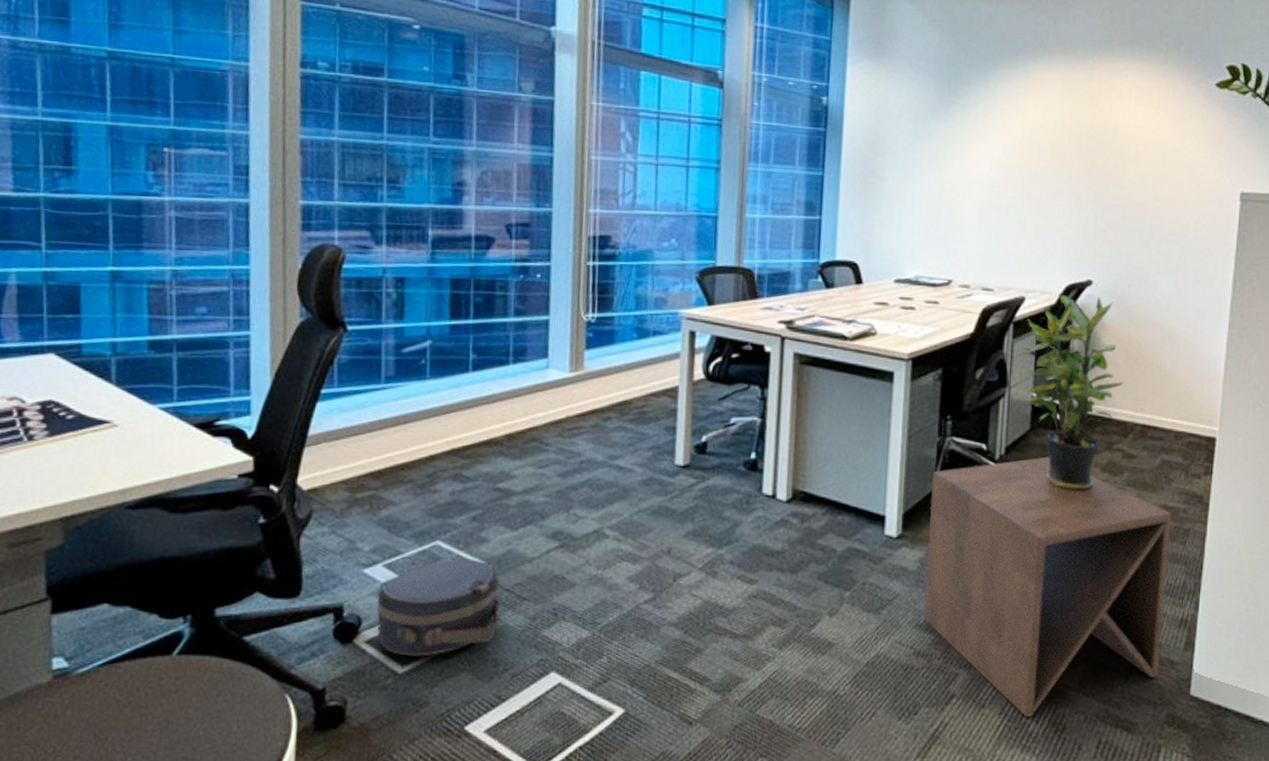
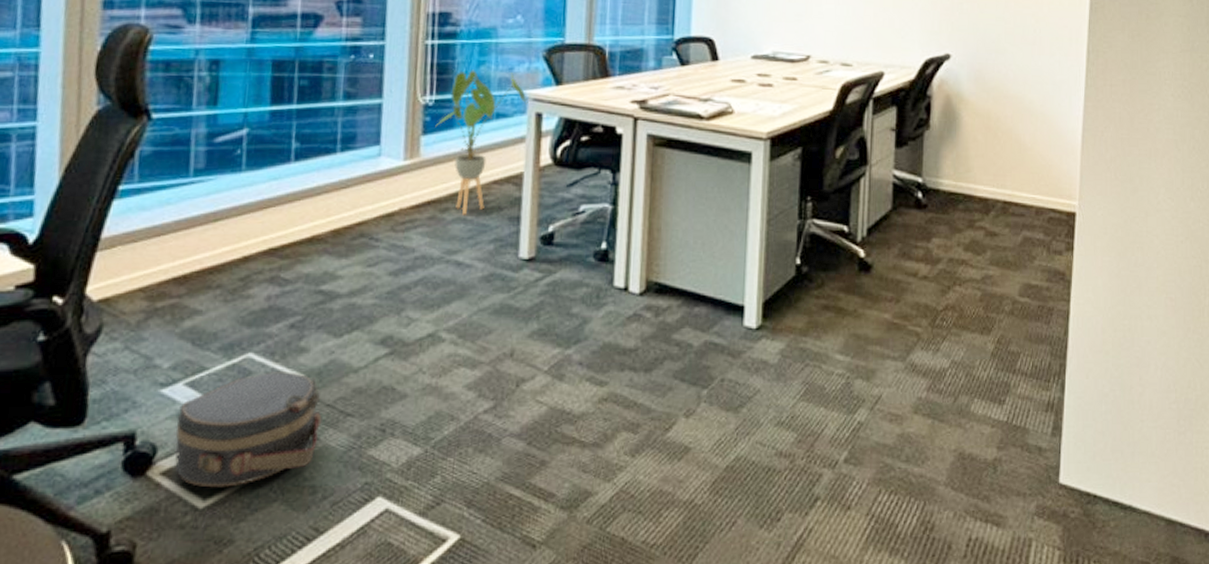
house plant: none [597,290,682,424] -> present [435,69,528,215]
side table: present [923,456,1171,718] -> none [785,237,1035,518]
potted plant: present [1022,294,1124,491] -> none [882,68,984,272]

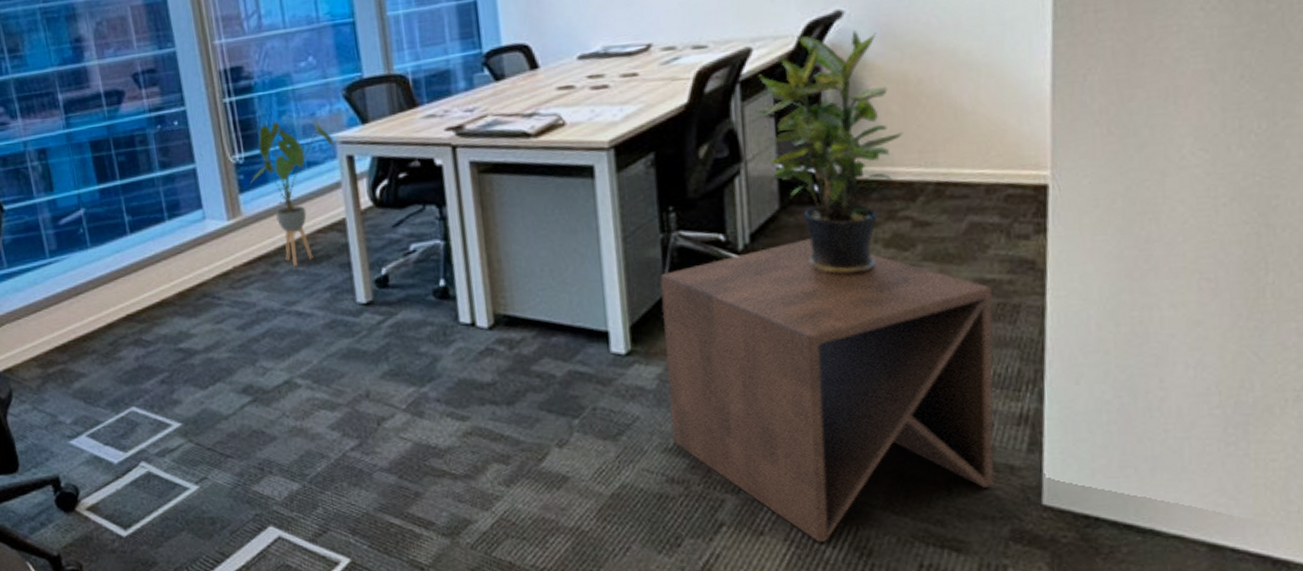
hat box: present [175,372,322,488] -> none [87,421,207,520]
side table: none [785,237,1035,518] -> present [660,238,995,543]
potted plant: none [882,68,984,272] -> present [756,30,903,277]

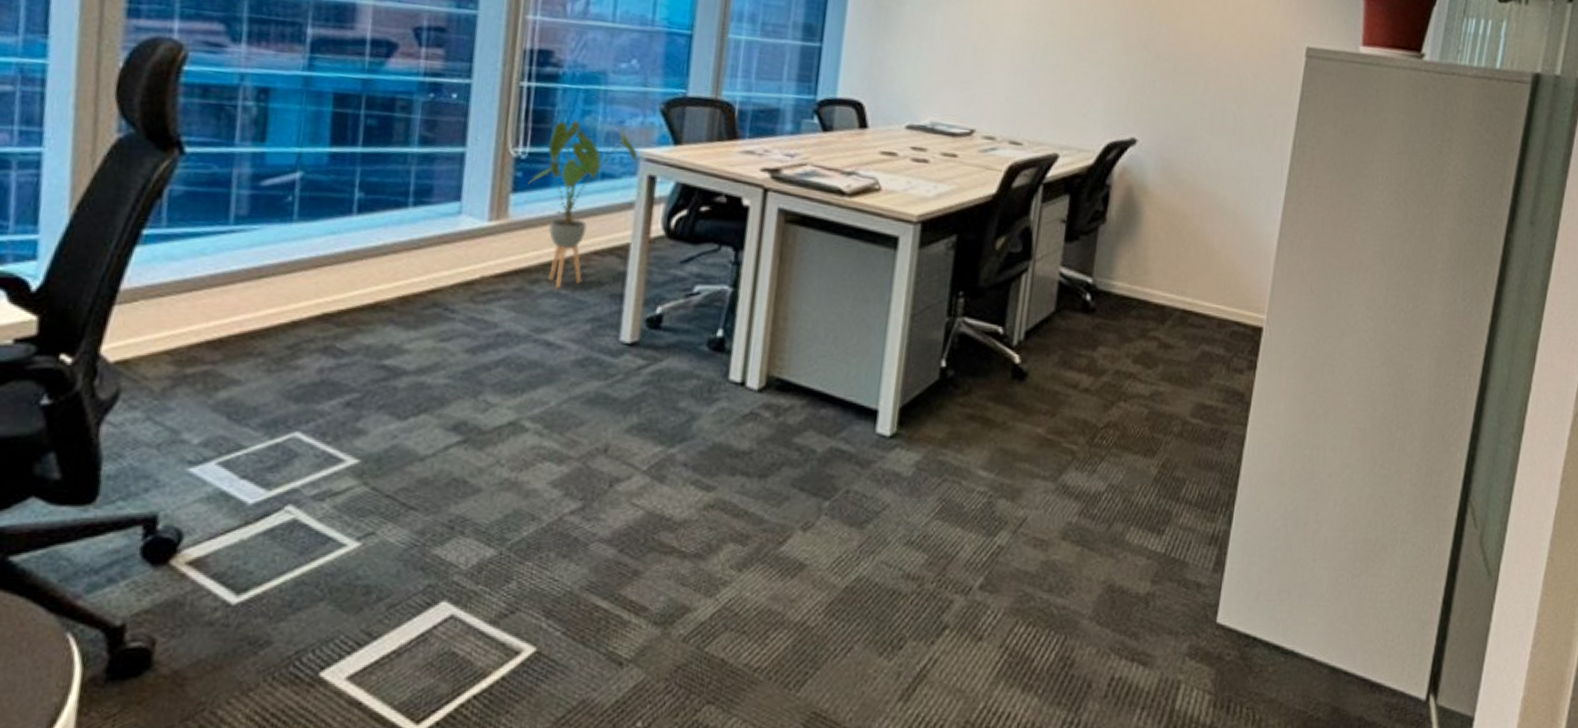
side table: present [660,238,995,543] -> none [916,343,1209,652]
potted plant: present [756,30,903,277] -> none [1051,152,1165,385]

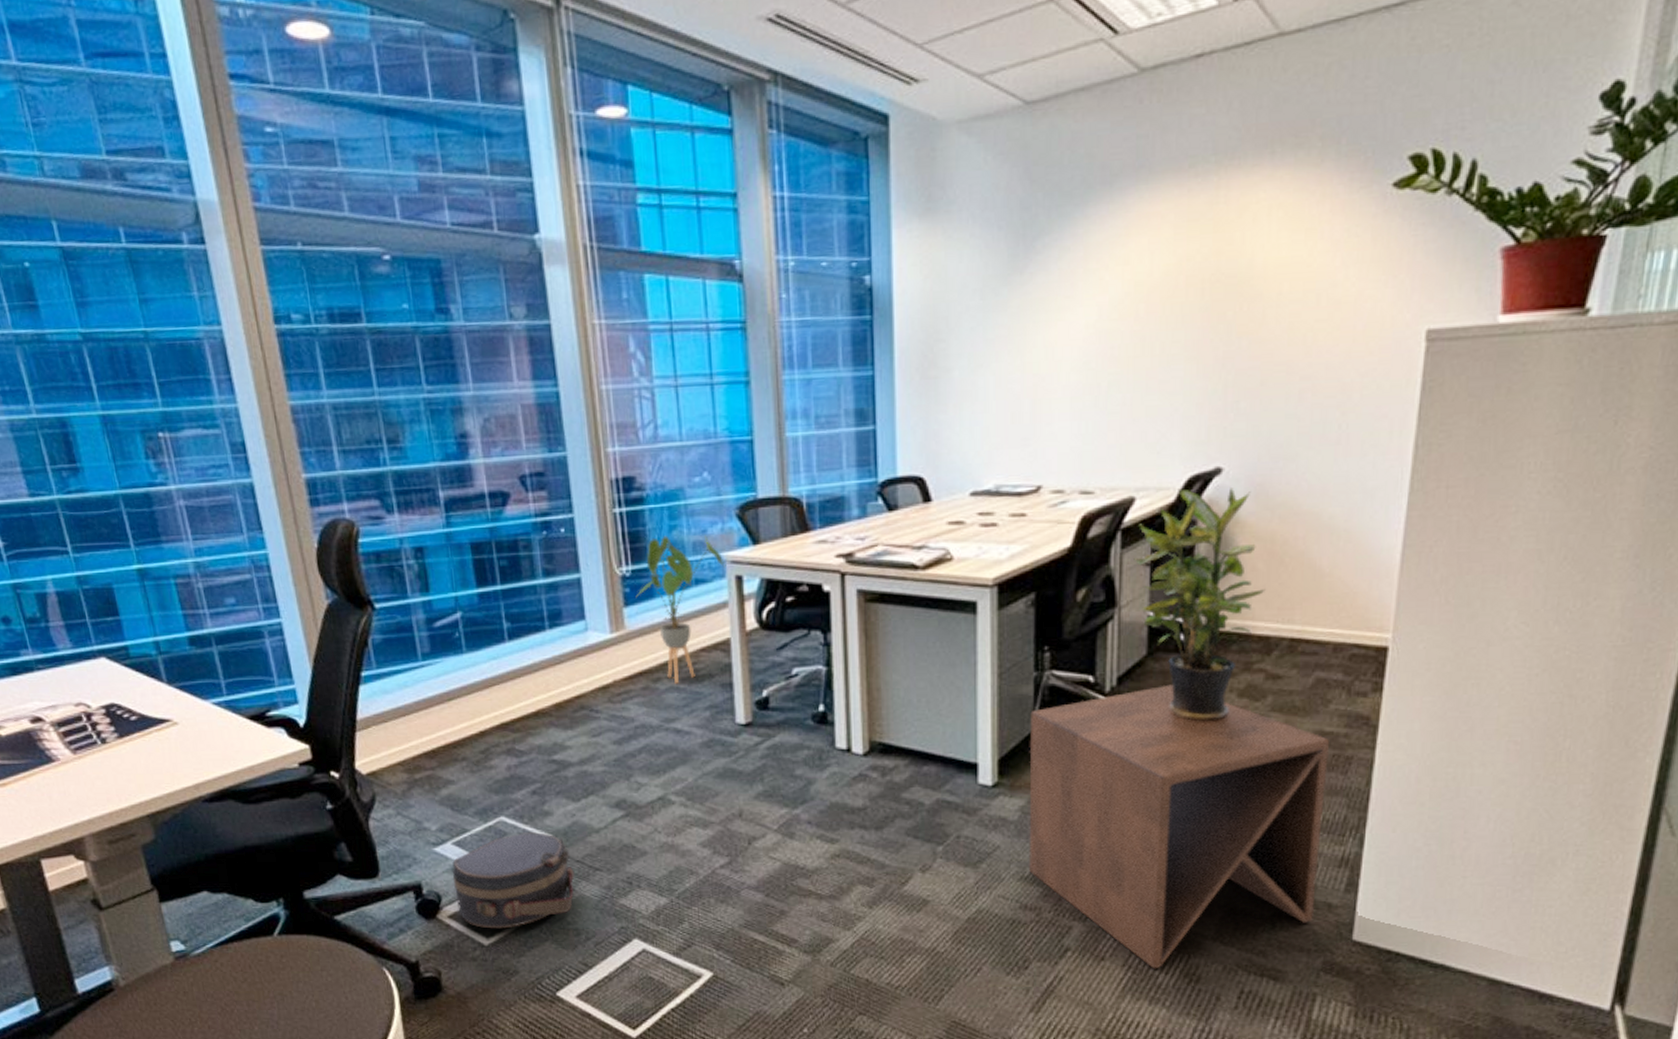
hat box: none [204,455,381,582] -> present [452,832,575,929]
side table: none [916,343,1209,652] -> present [1028,684,1329,969]
potted plant: none [1051,152,1165,385] -> present [1133,488,1266,722]

